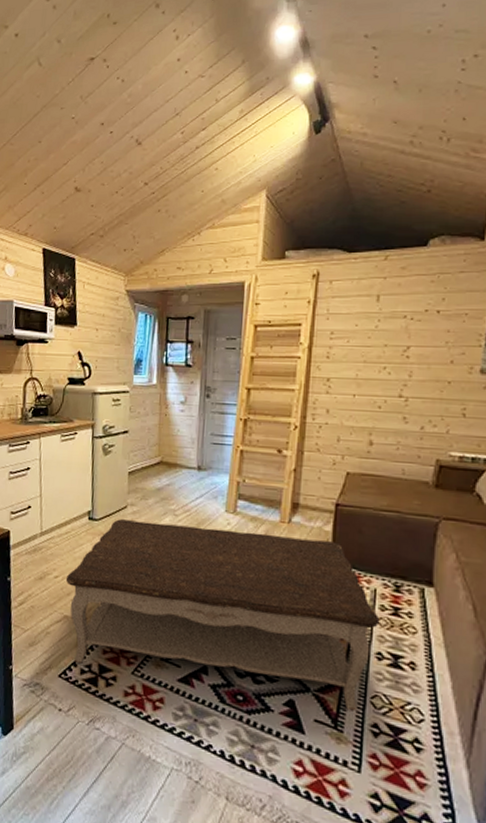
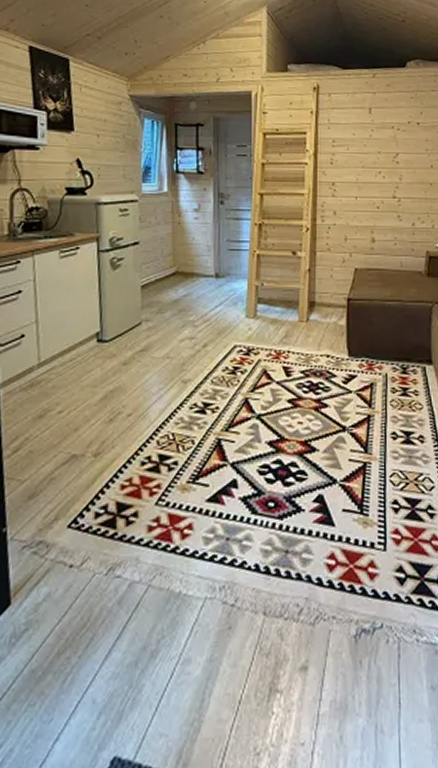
coffee table: present [65,519,380,712] -> none [72,334,392,506]

